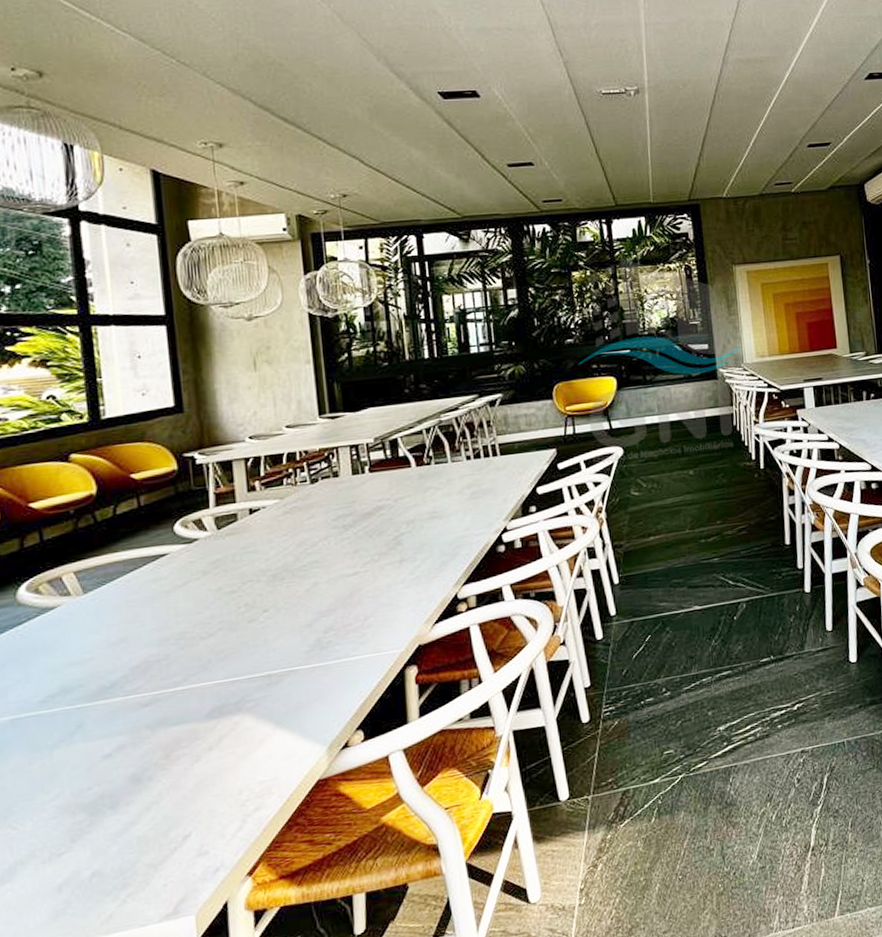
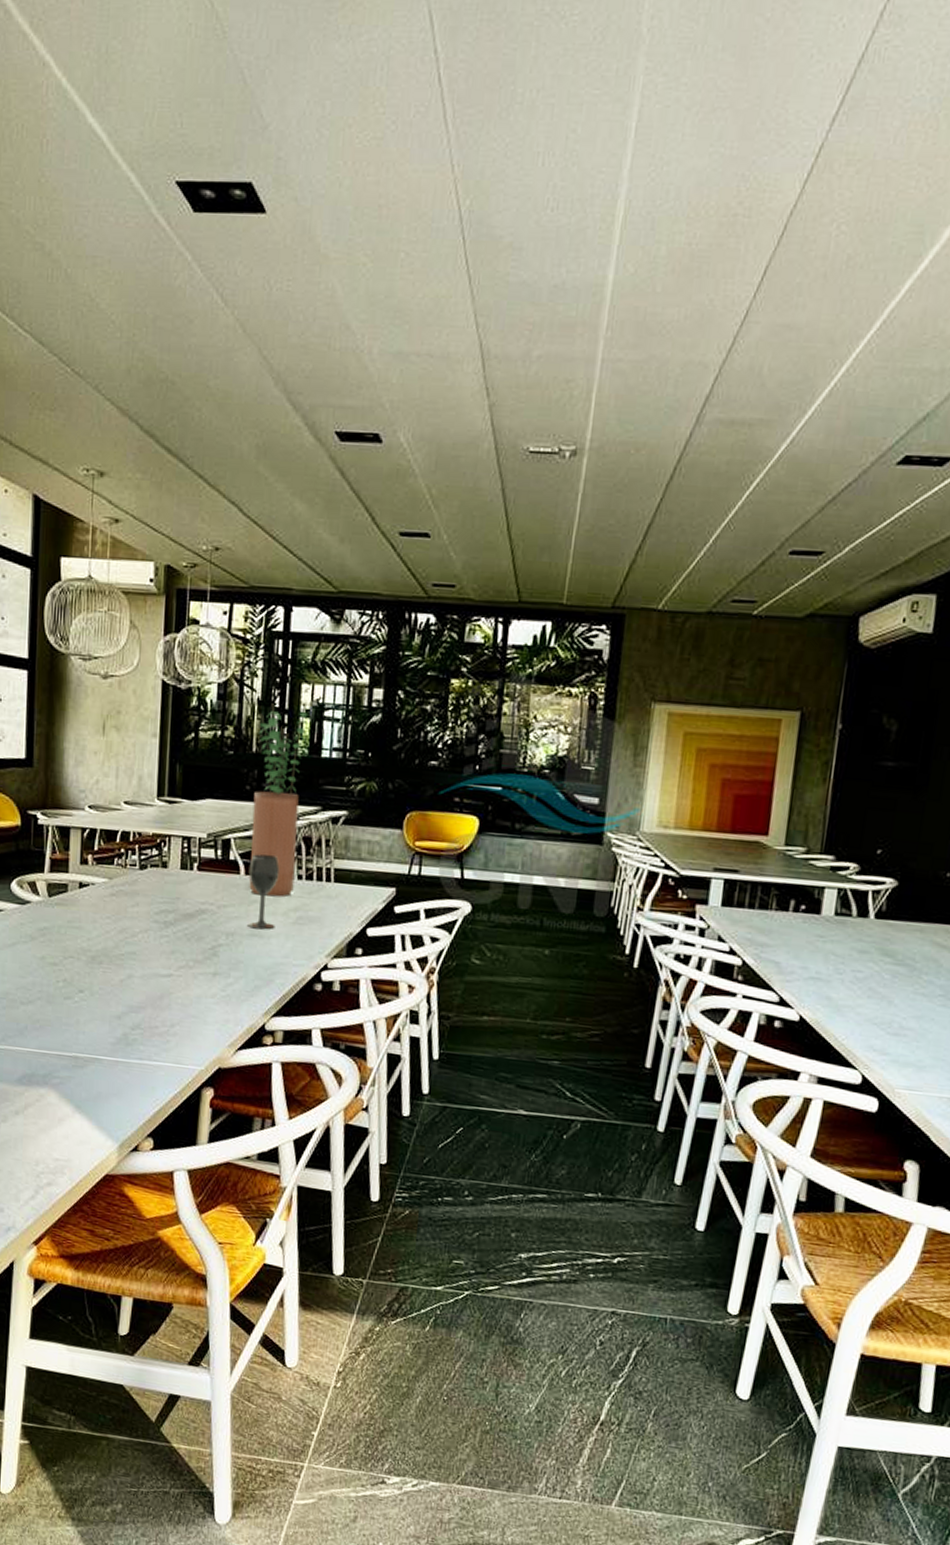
vase: none [408,311,464,482] -> present [249,703,309,897]
wine glass: none [419,444,453,512] -> present [248,854,280,929]

